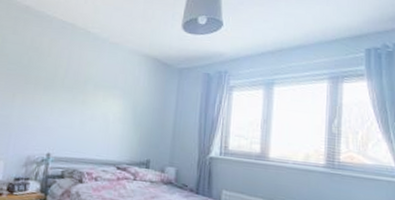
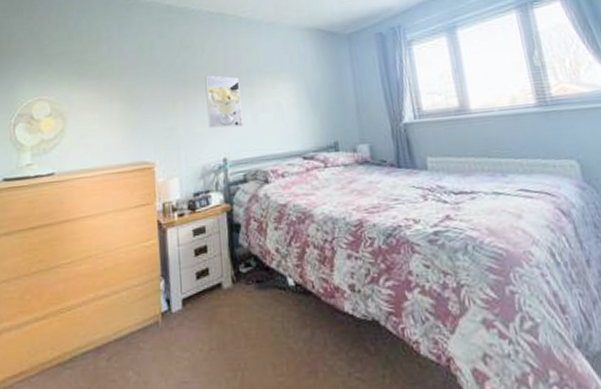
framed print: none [40,77,76,129] -> present [205,75,243,129]

